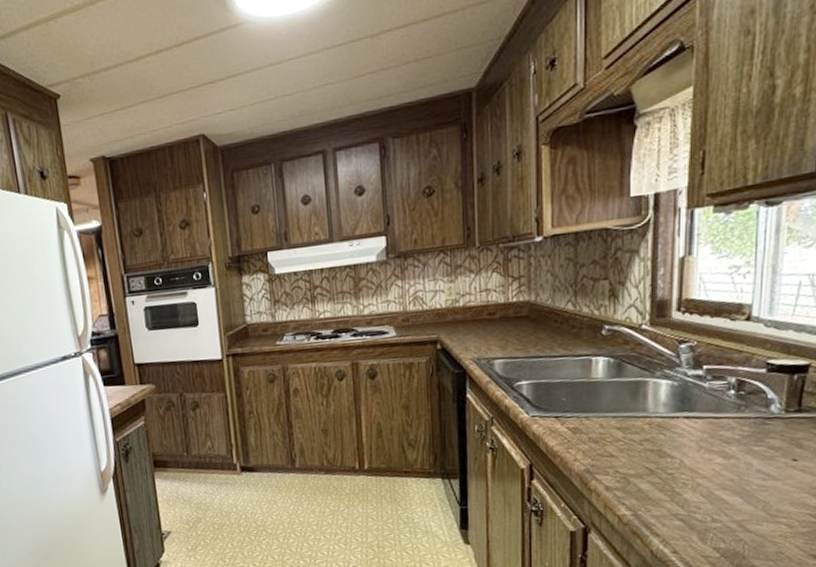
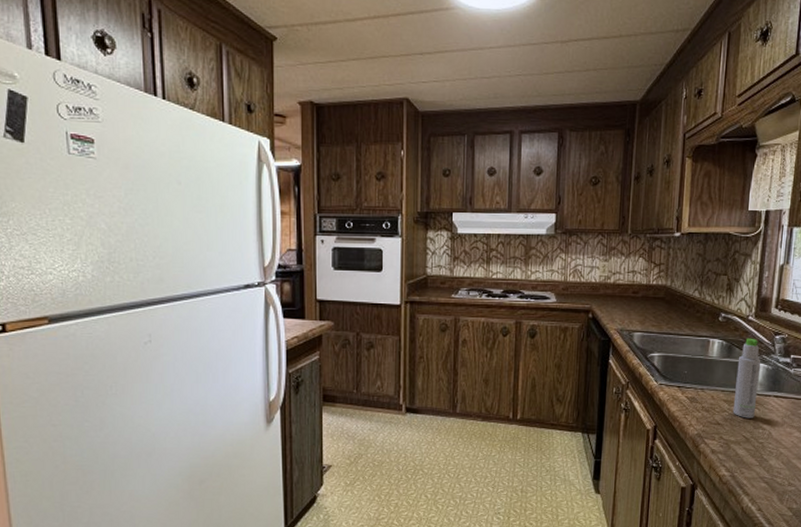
bottle: none [629,350,663,447] -> present [732,338,761,418]

